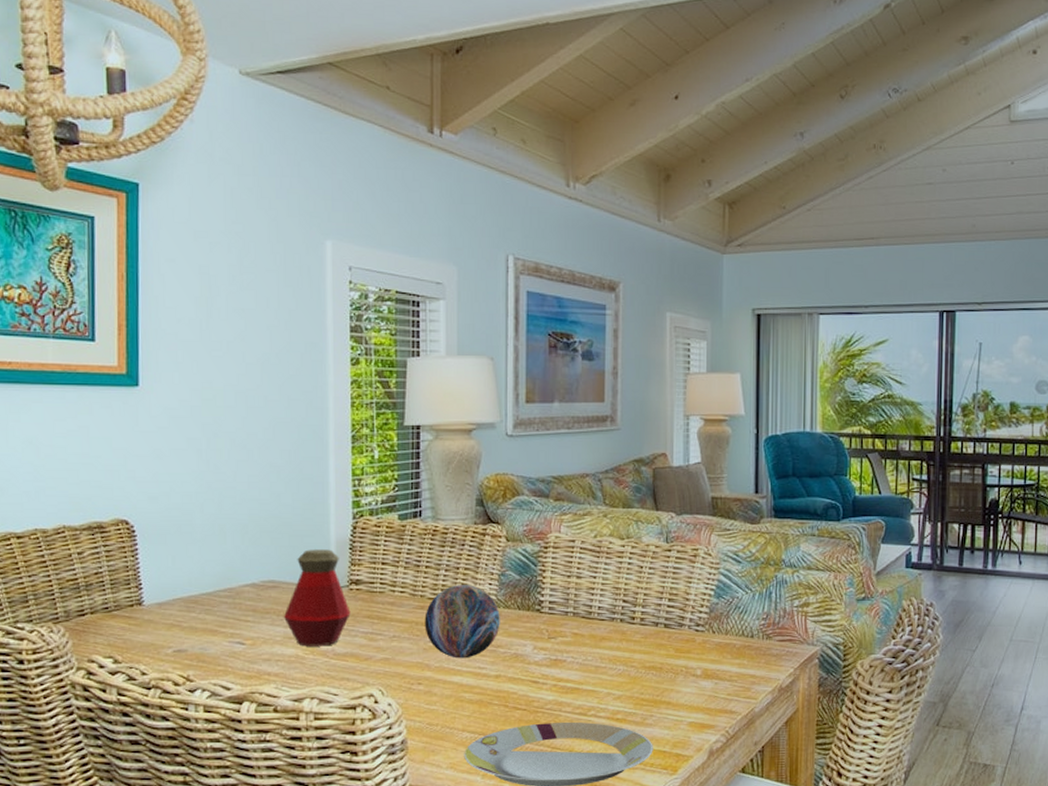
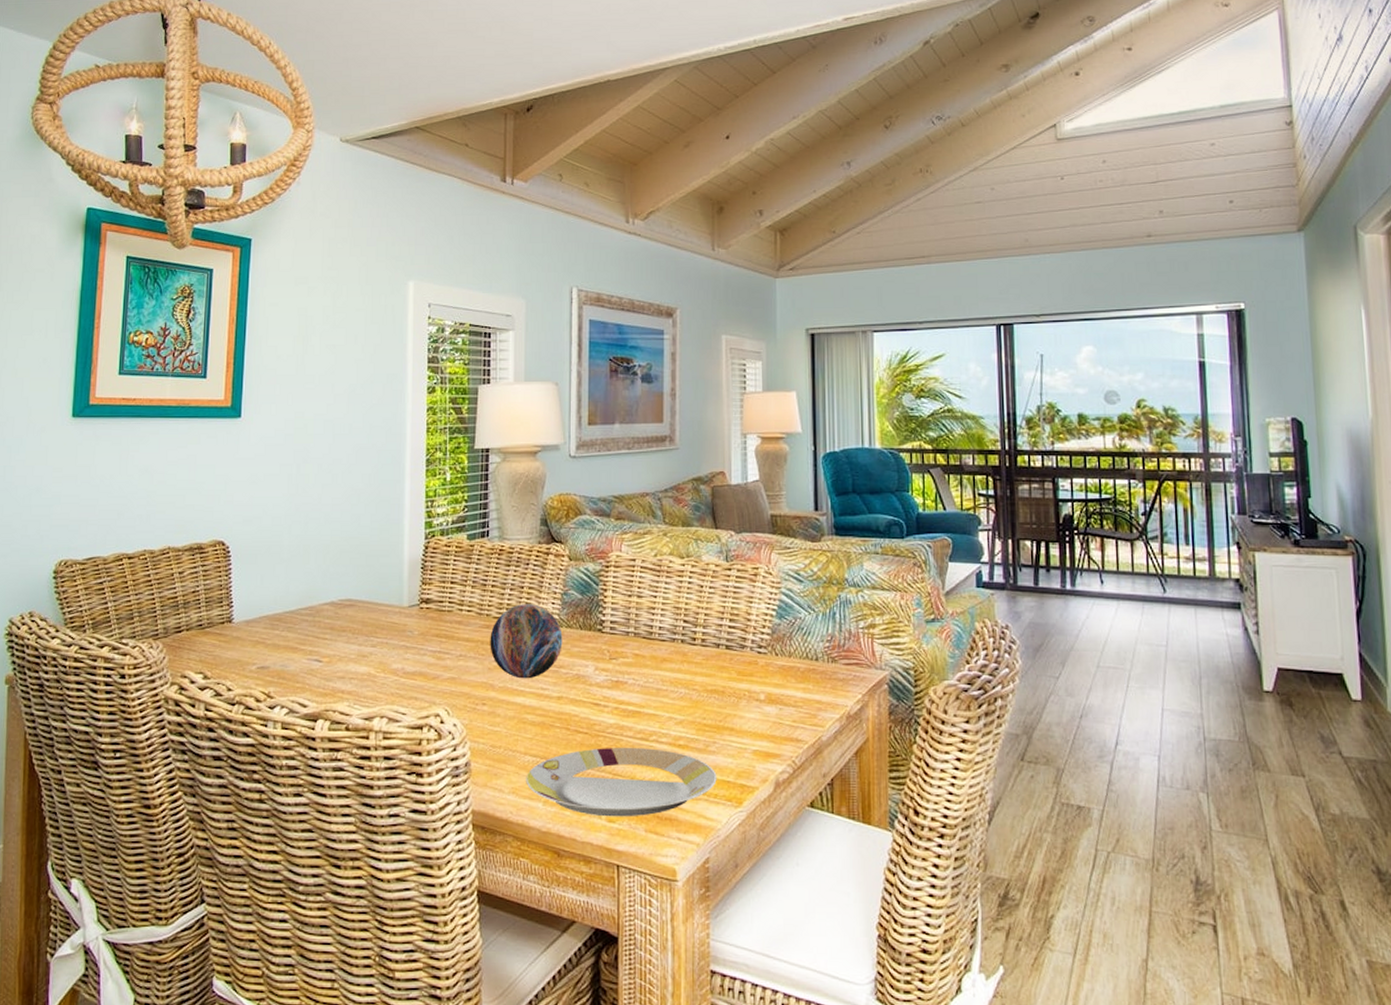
bottle: present [283,549,351,647] -> none [358,569,420,665]

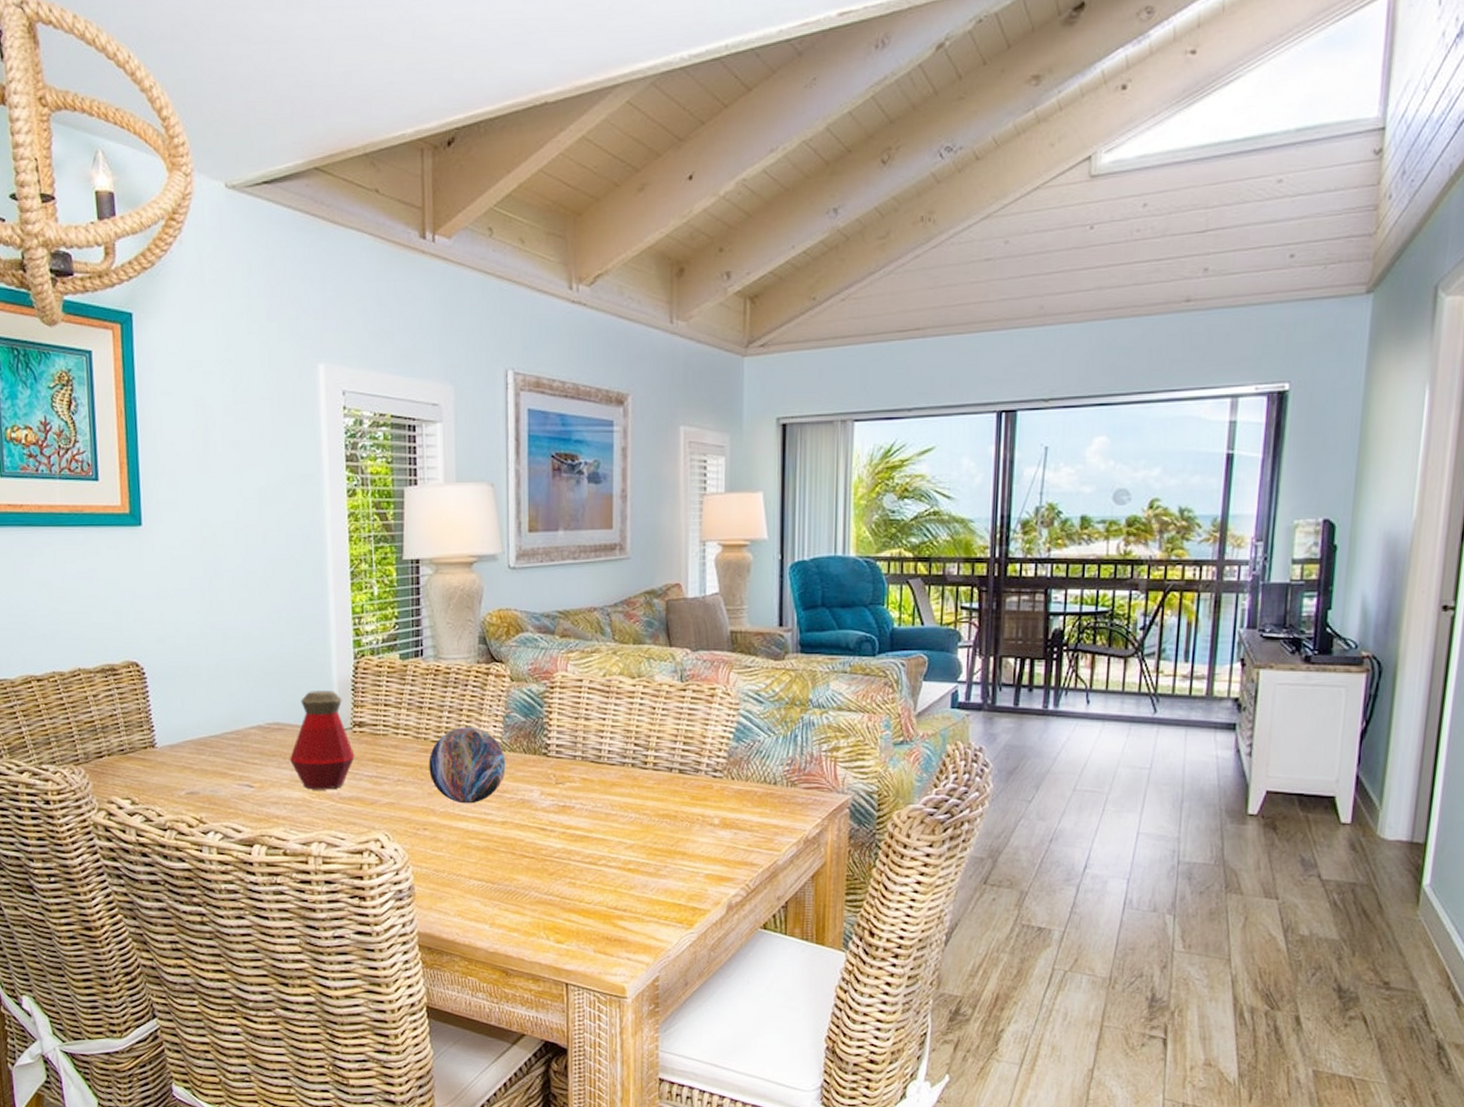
bottle: none [358,569,420,665] -> present [289,691,355,790]
plate: present [526,747,717,817] -> none [471,871,668,939]

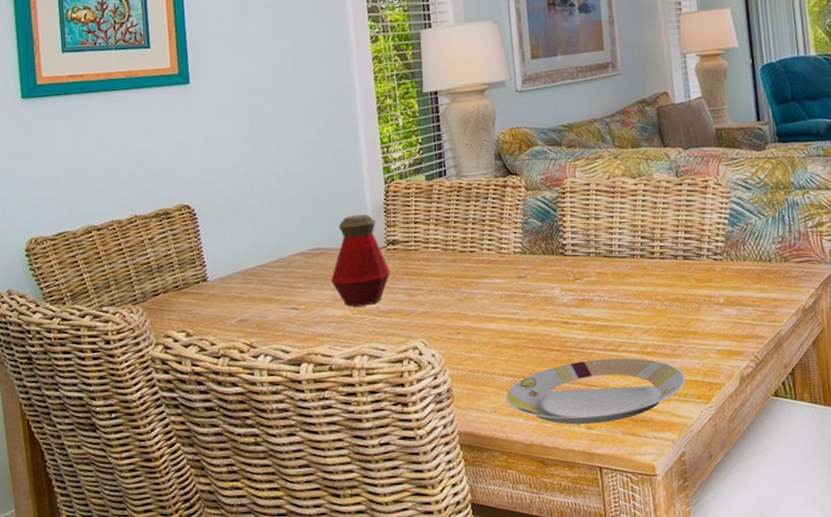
decorative orb: present [429,727,506,804] -> none [457,235,528,307]
plate: none [471,871,668,939] -> present [506,358,686,425]

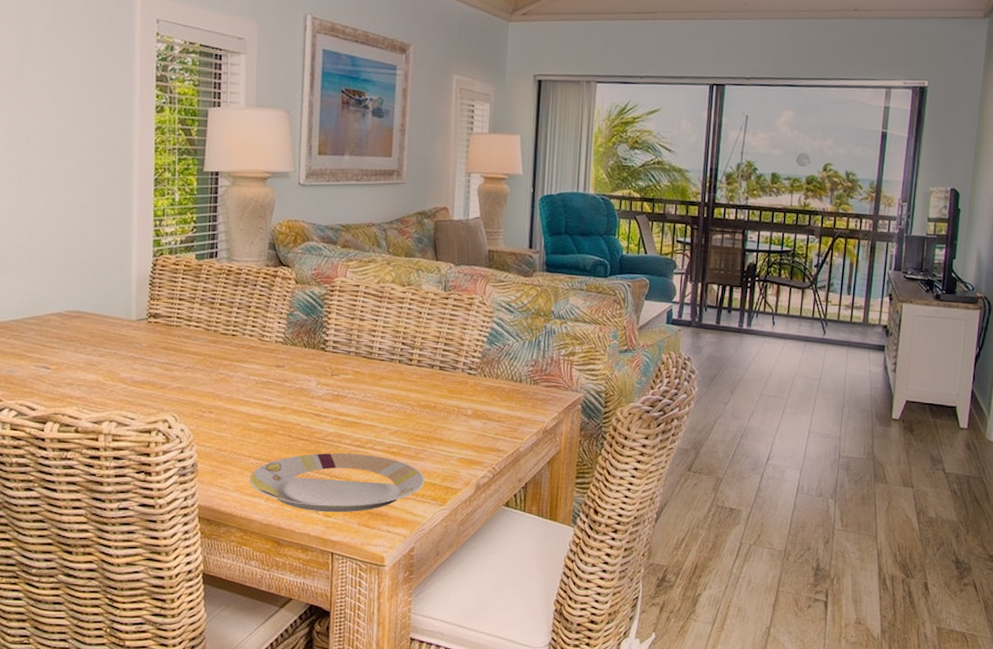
bottle: present [330,214,391,307] -> none [86,283,149,374]

